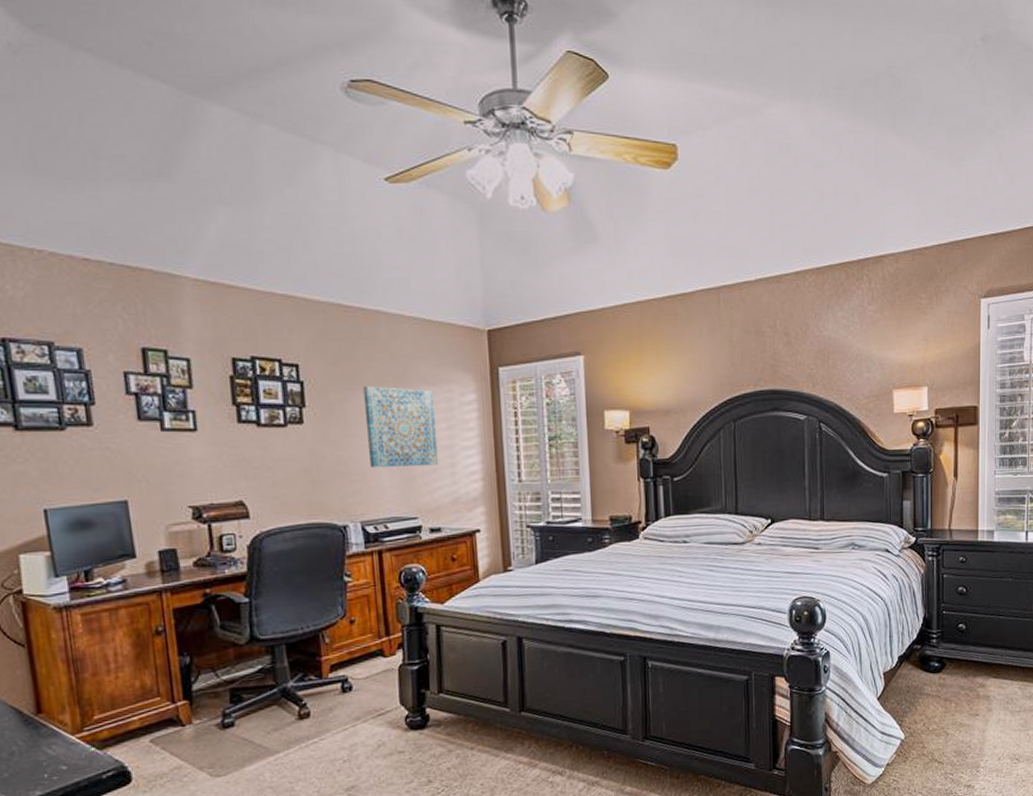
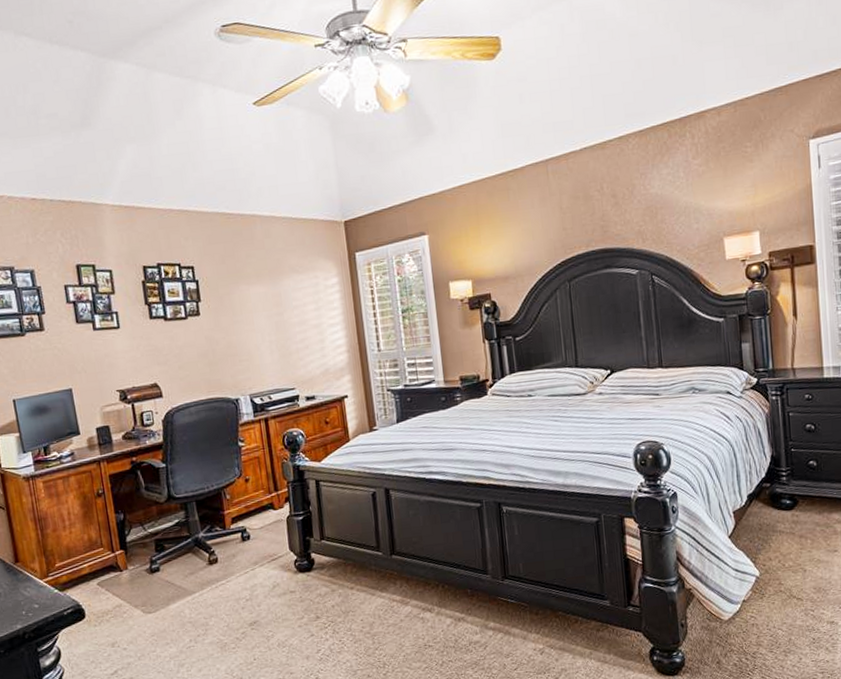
wall art: present [363,385,439,467] -> none [245,277,310,348]

